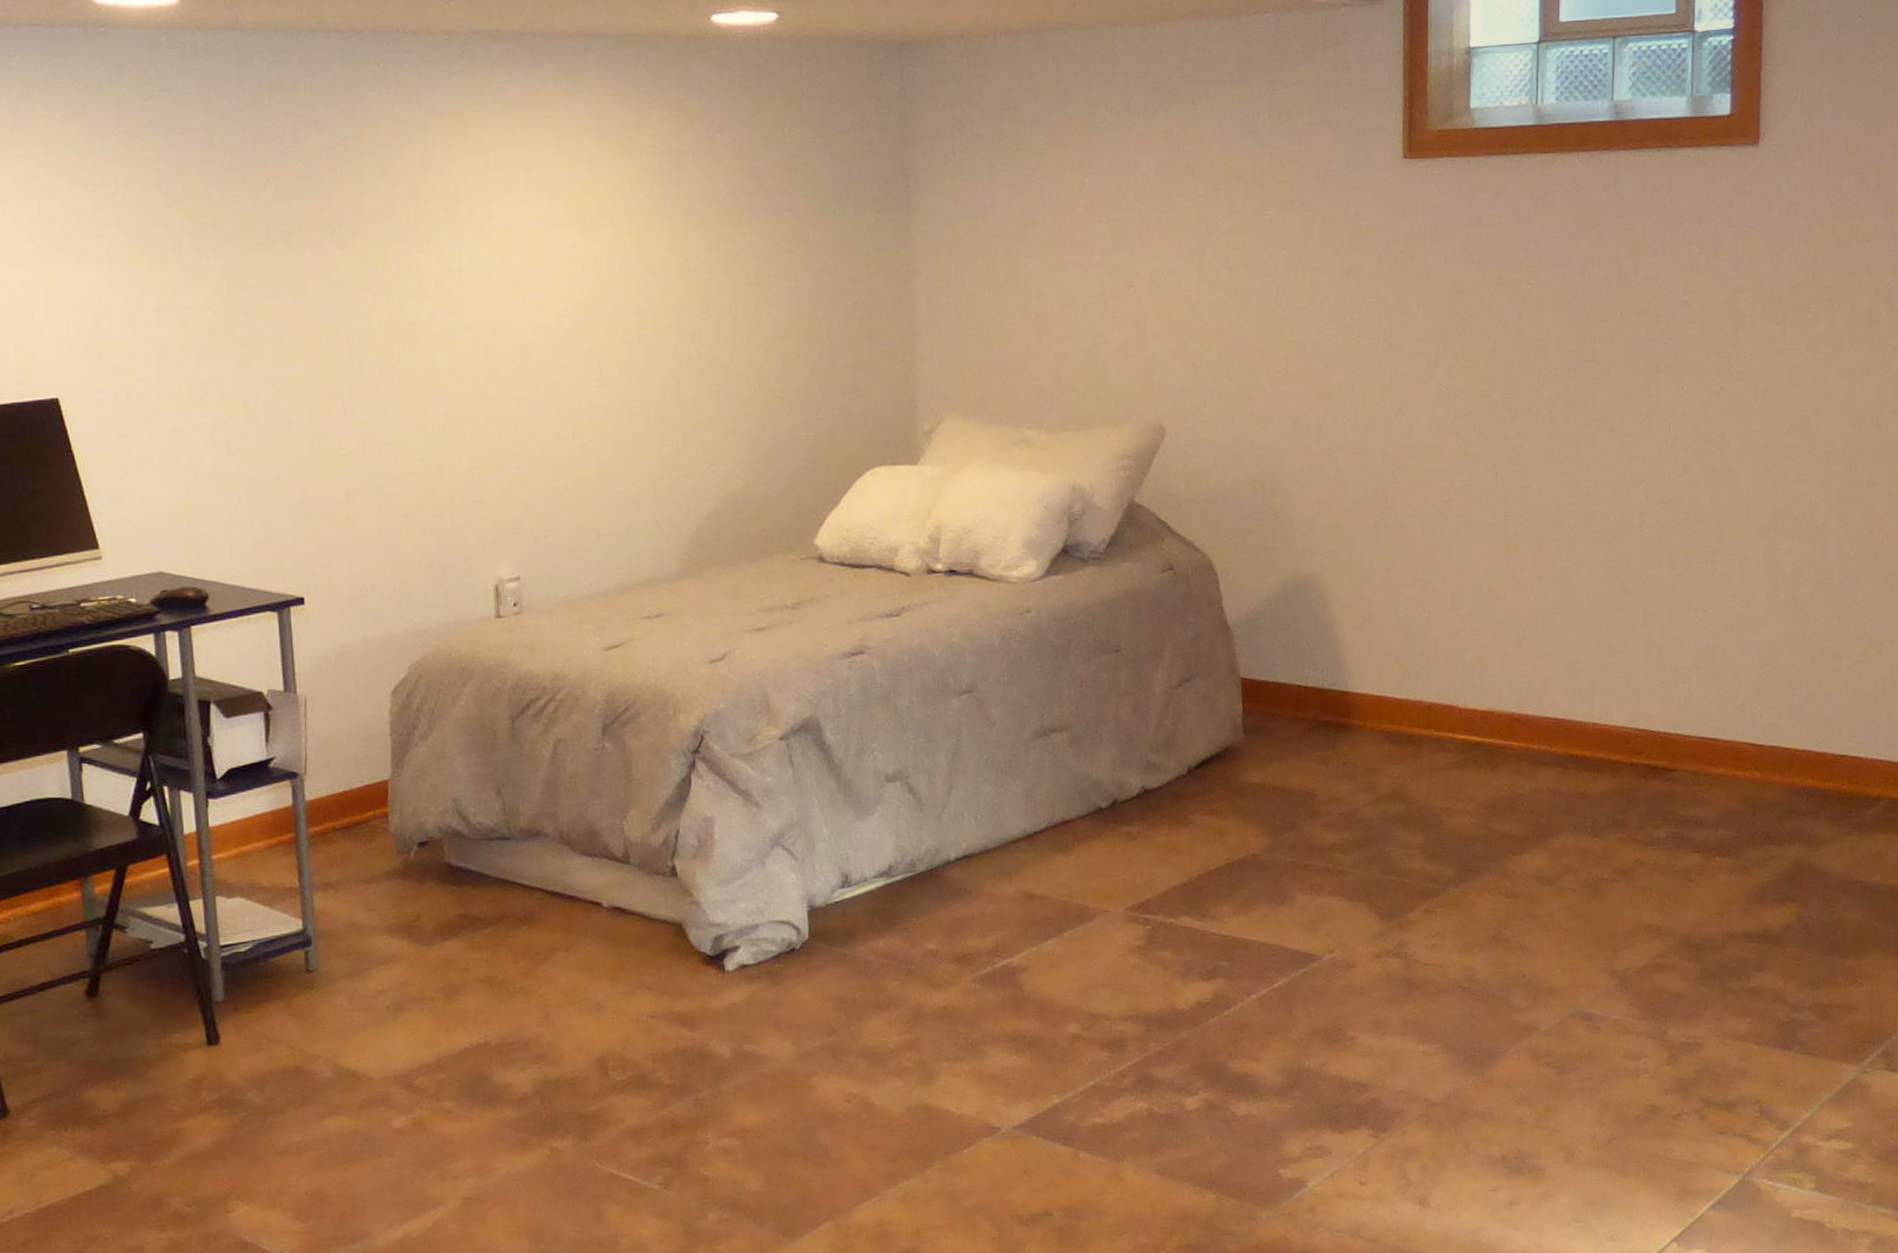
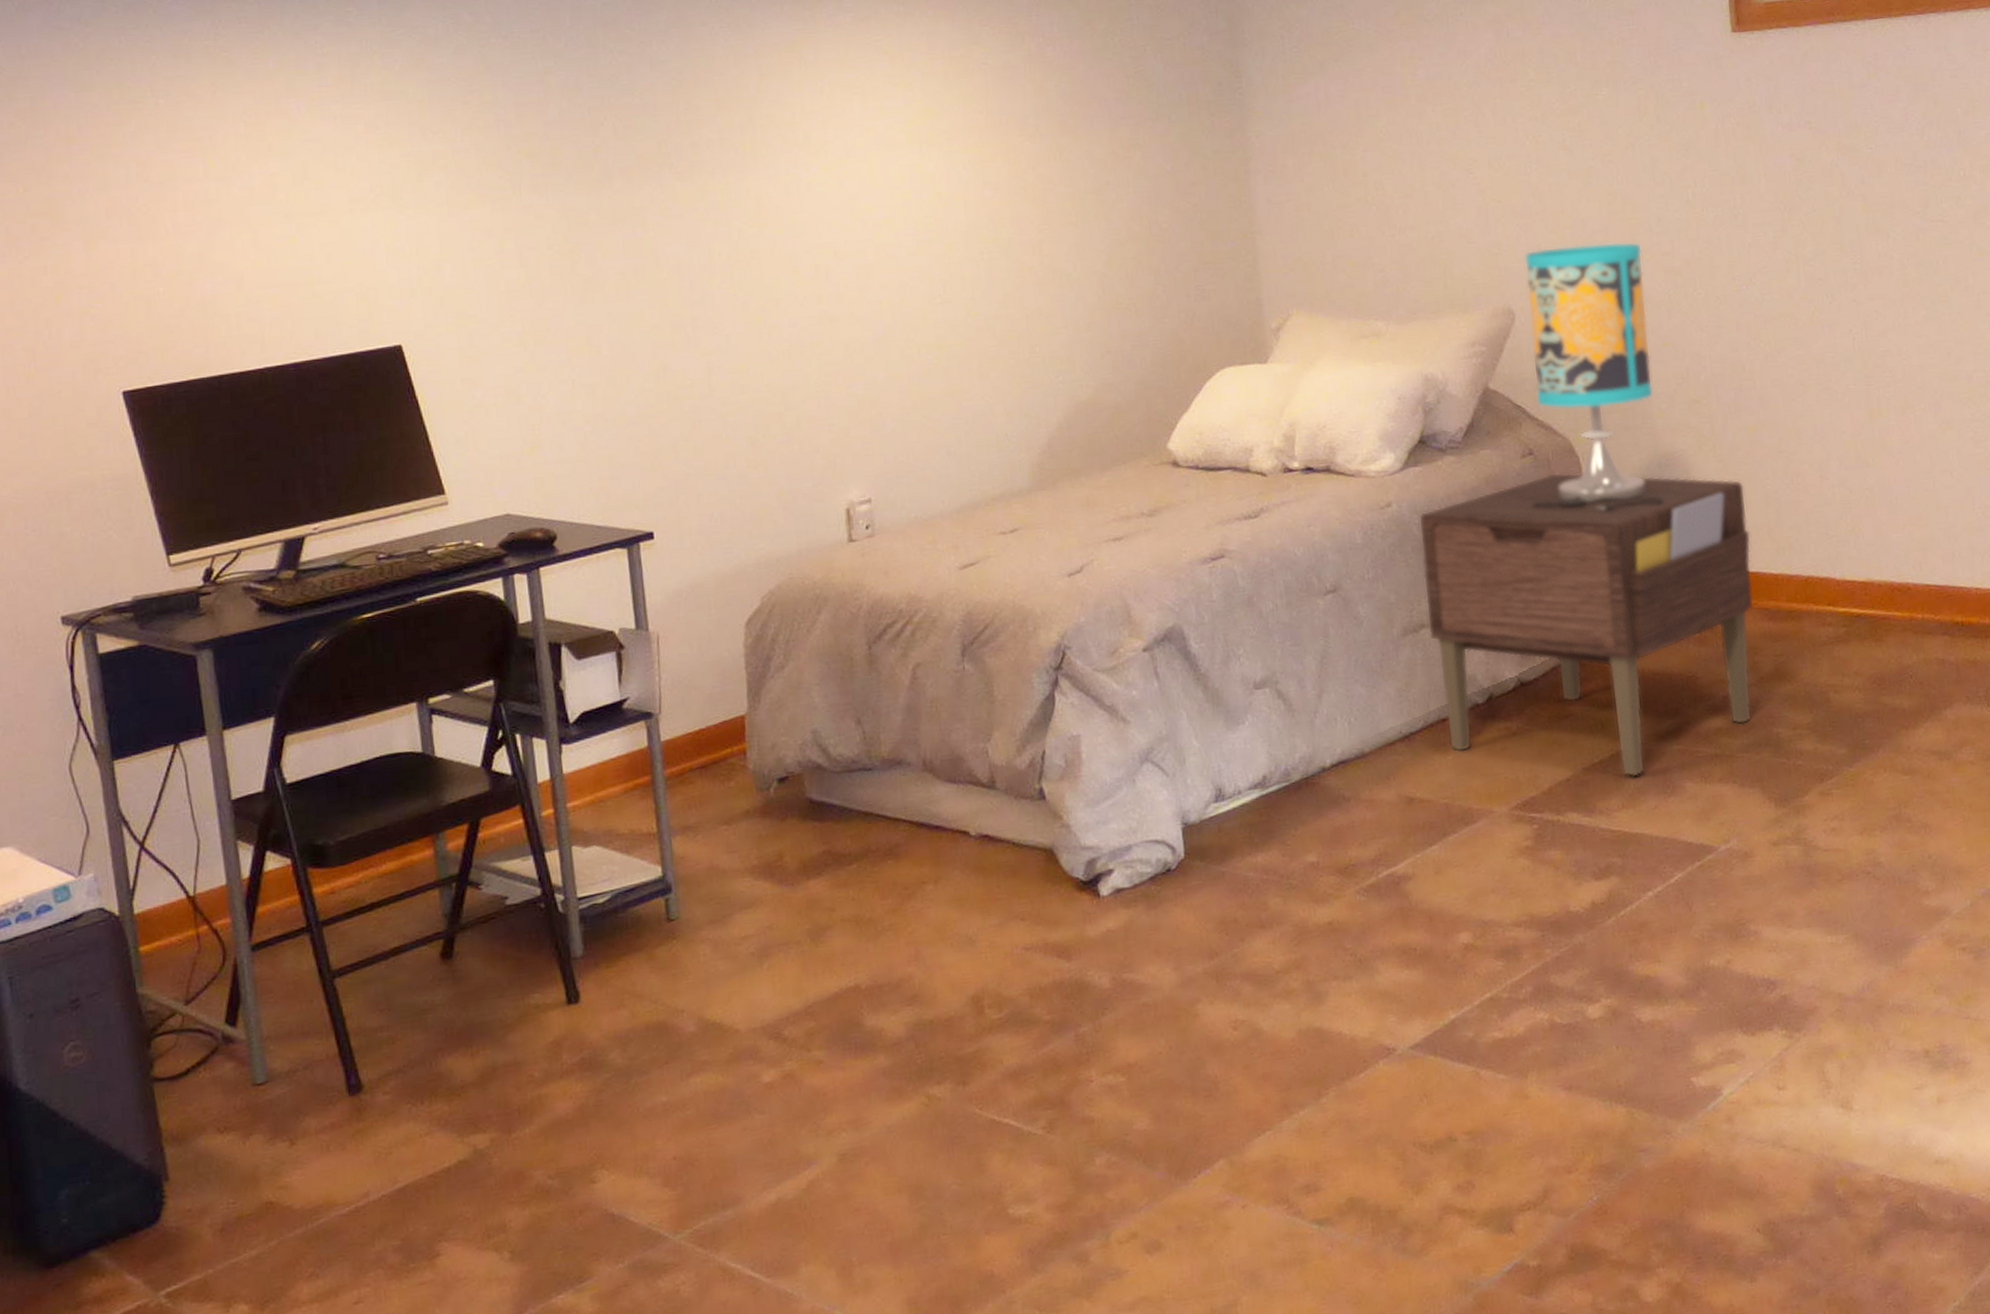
nightstand: none [1056,588,1380,886] -> present [1418,472,1754,777]
table lamp: none [1169,363,1297,628] -> present [1524,241,1664,510]

